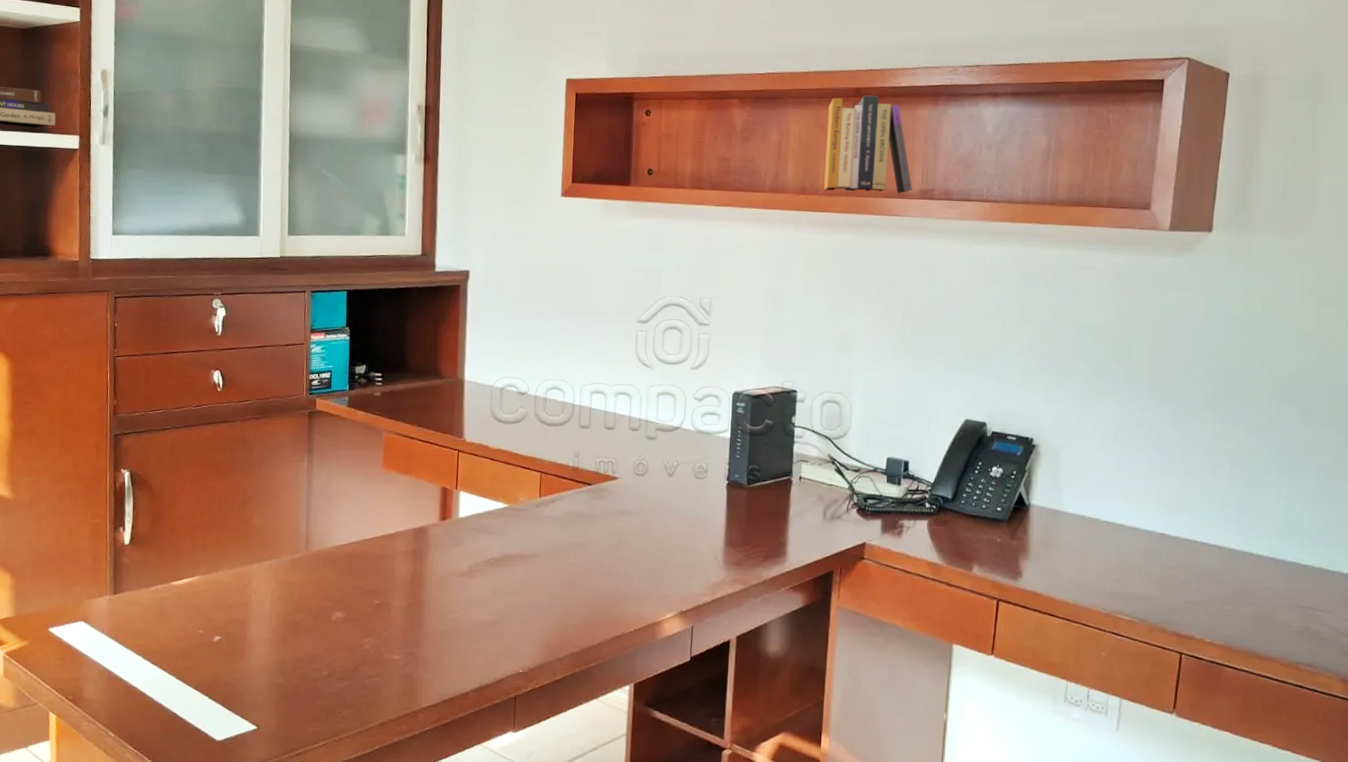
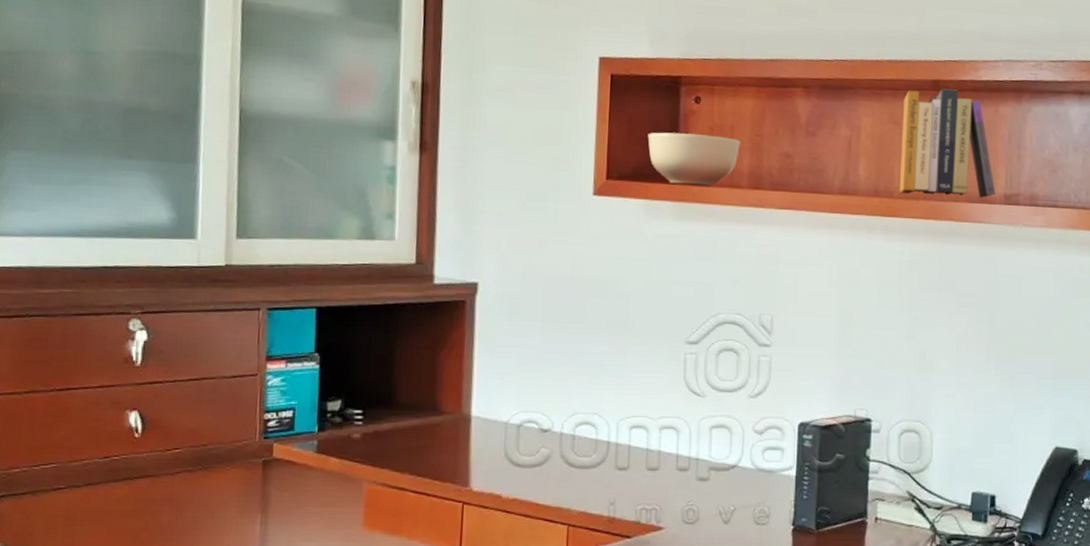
bowl: none [606,141,684,188] -> present [647,132,740,187]

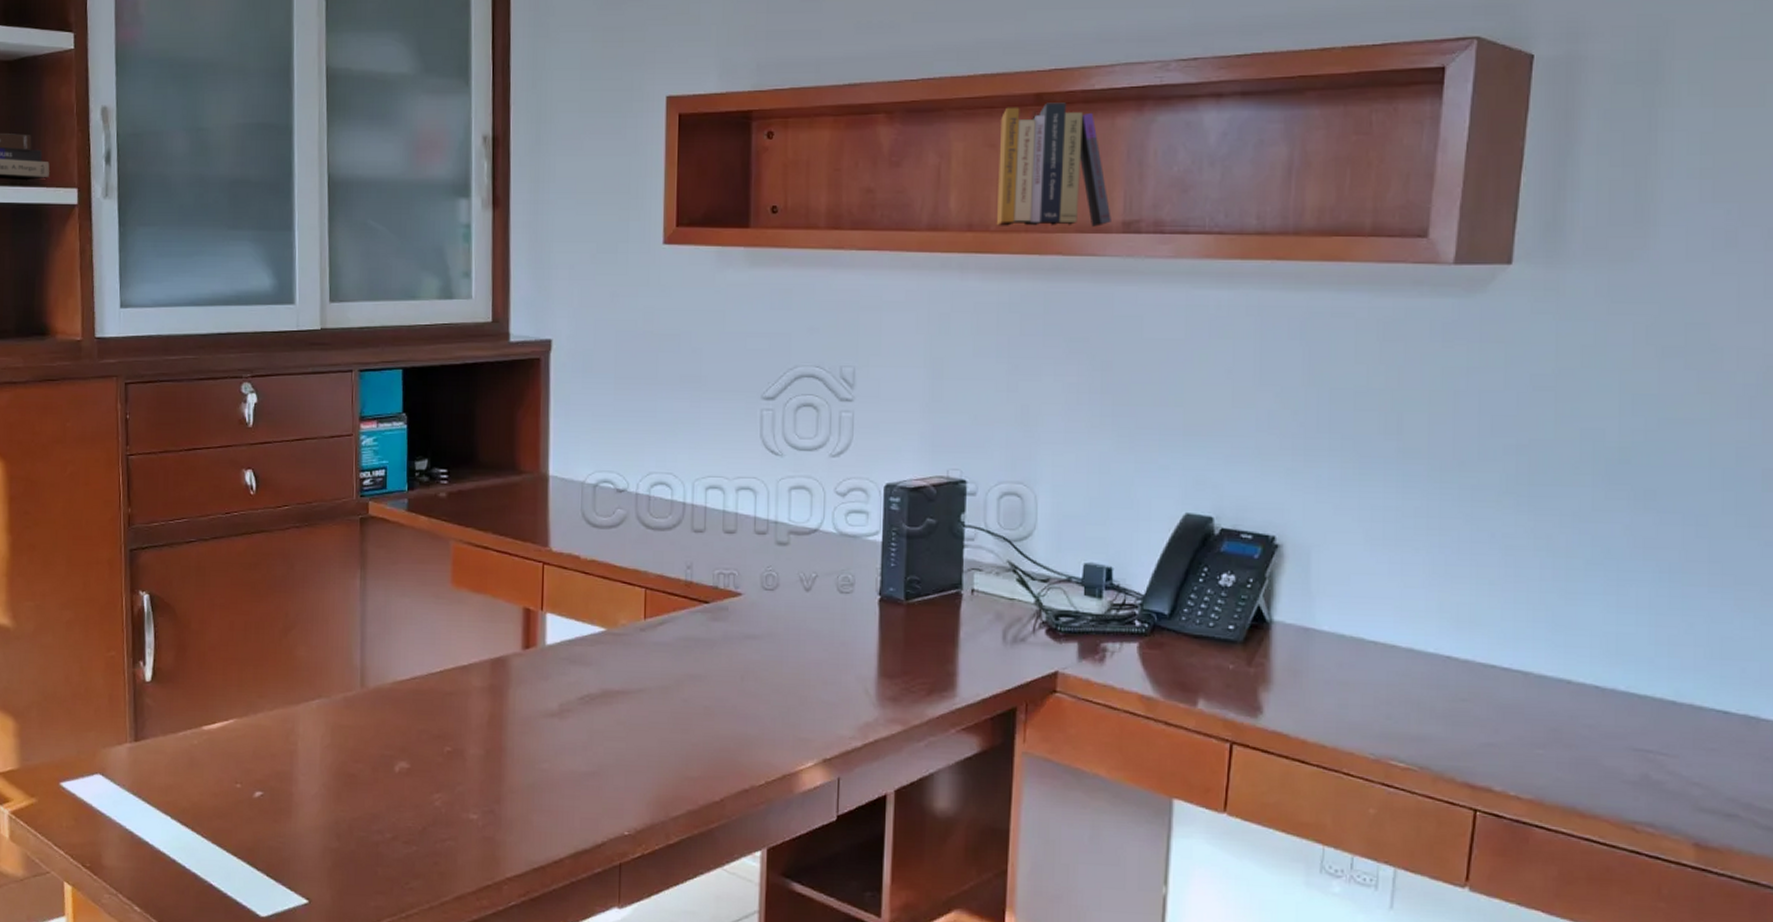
bowl: present [647,132,740,187] -> none [718,173,816,229]

